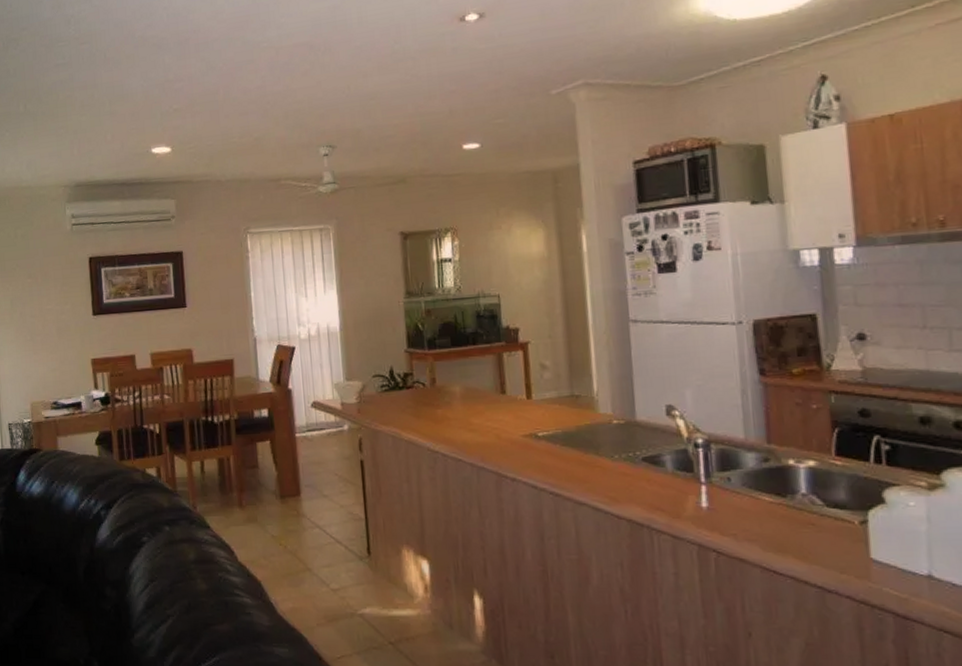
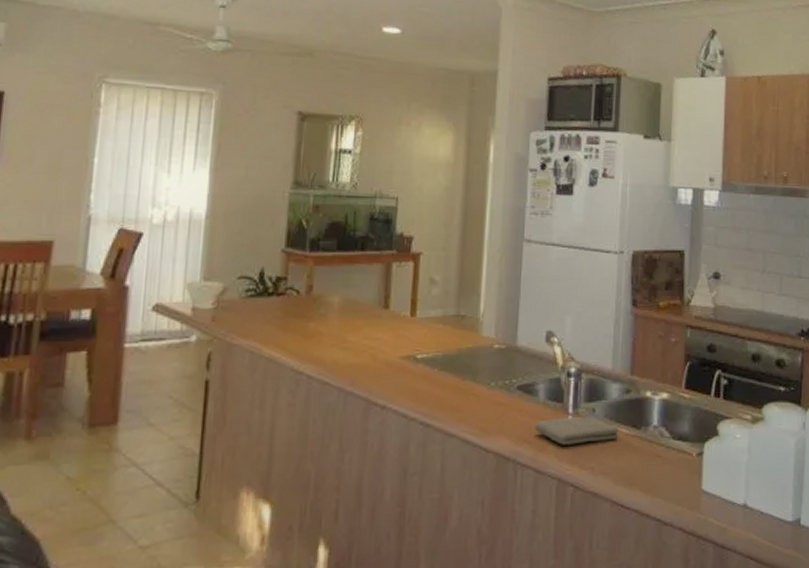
washcloth: none [665,484,762,513] -> present [534,416,619,445]

